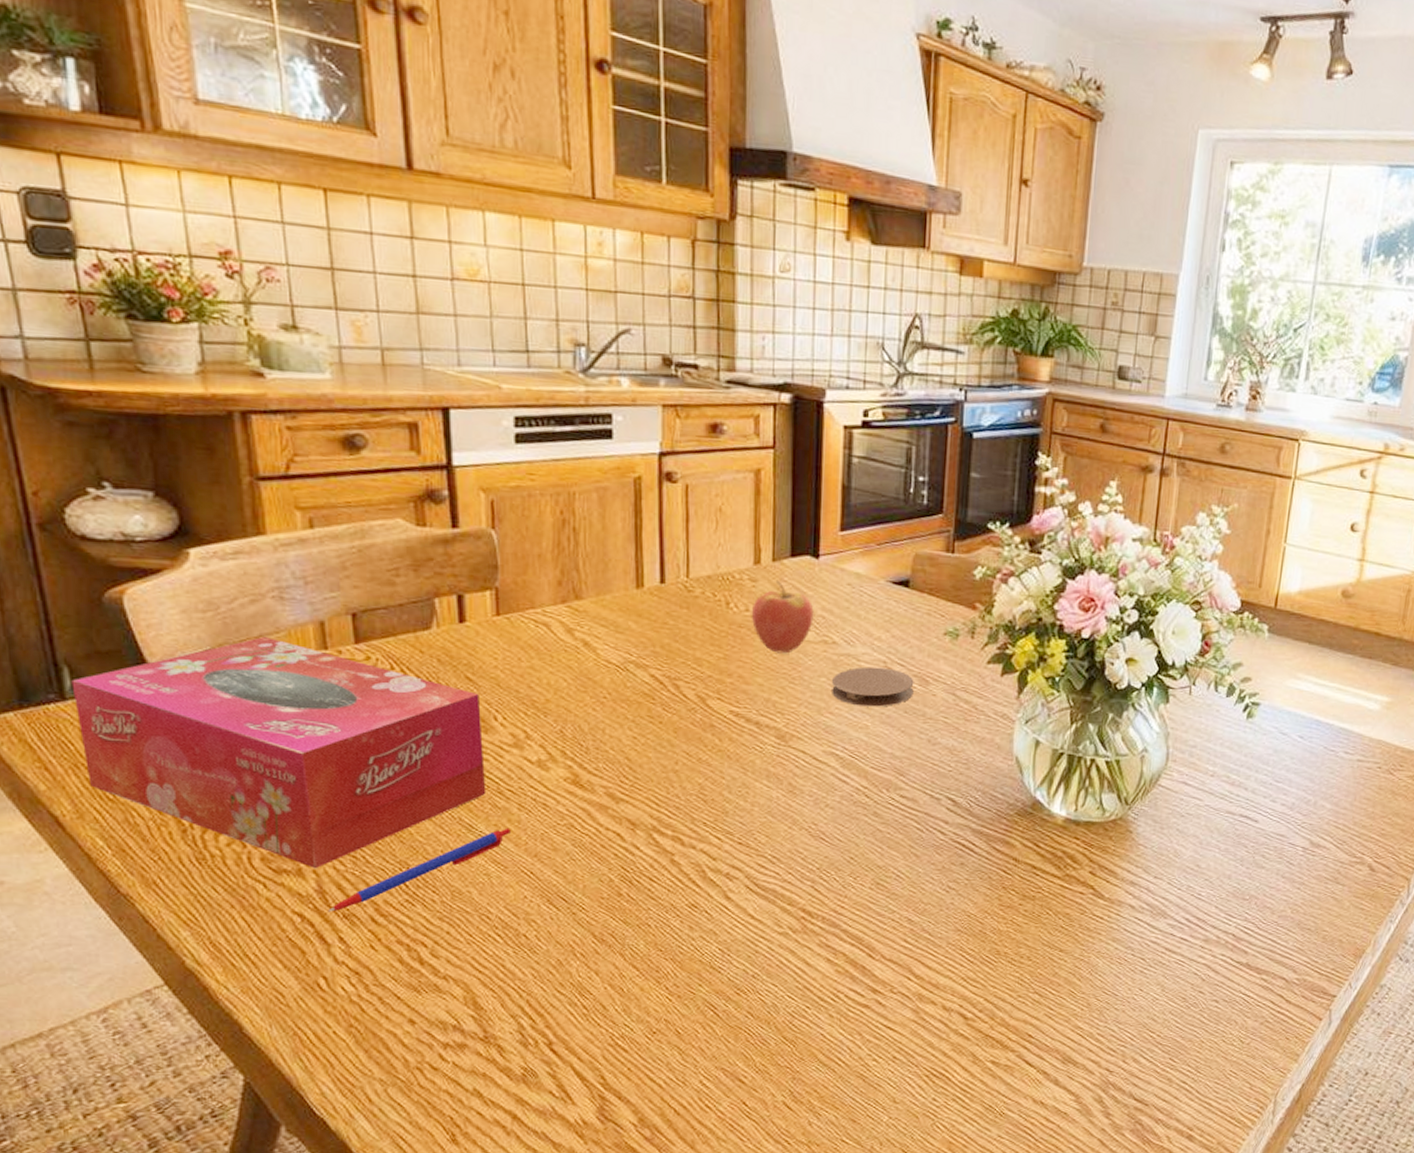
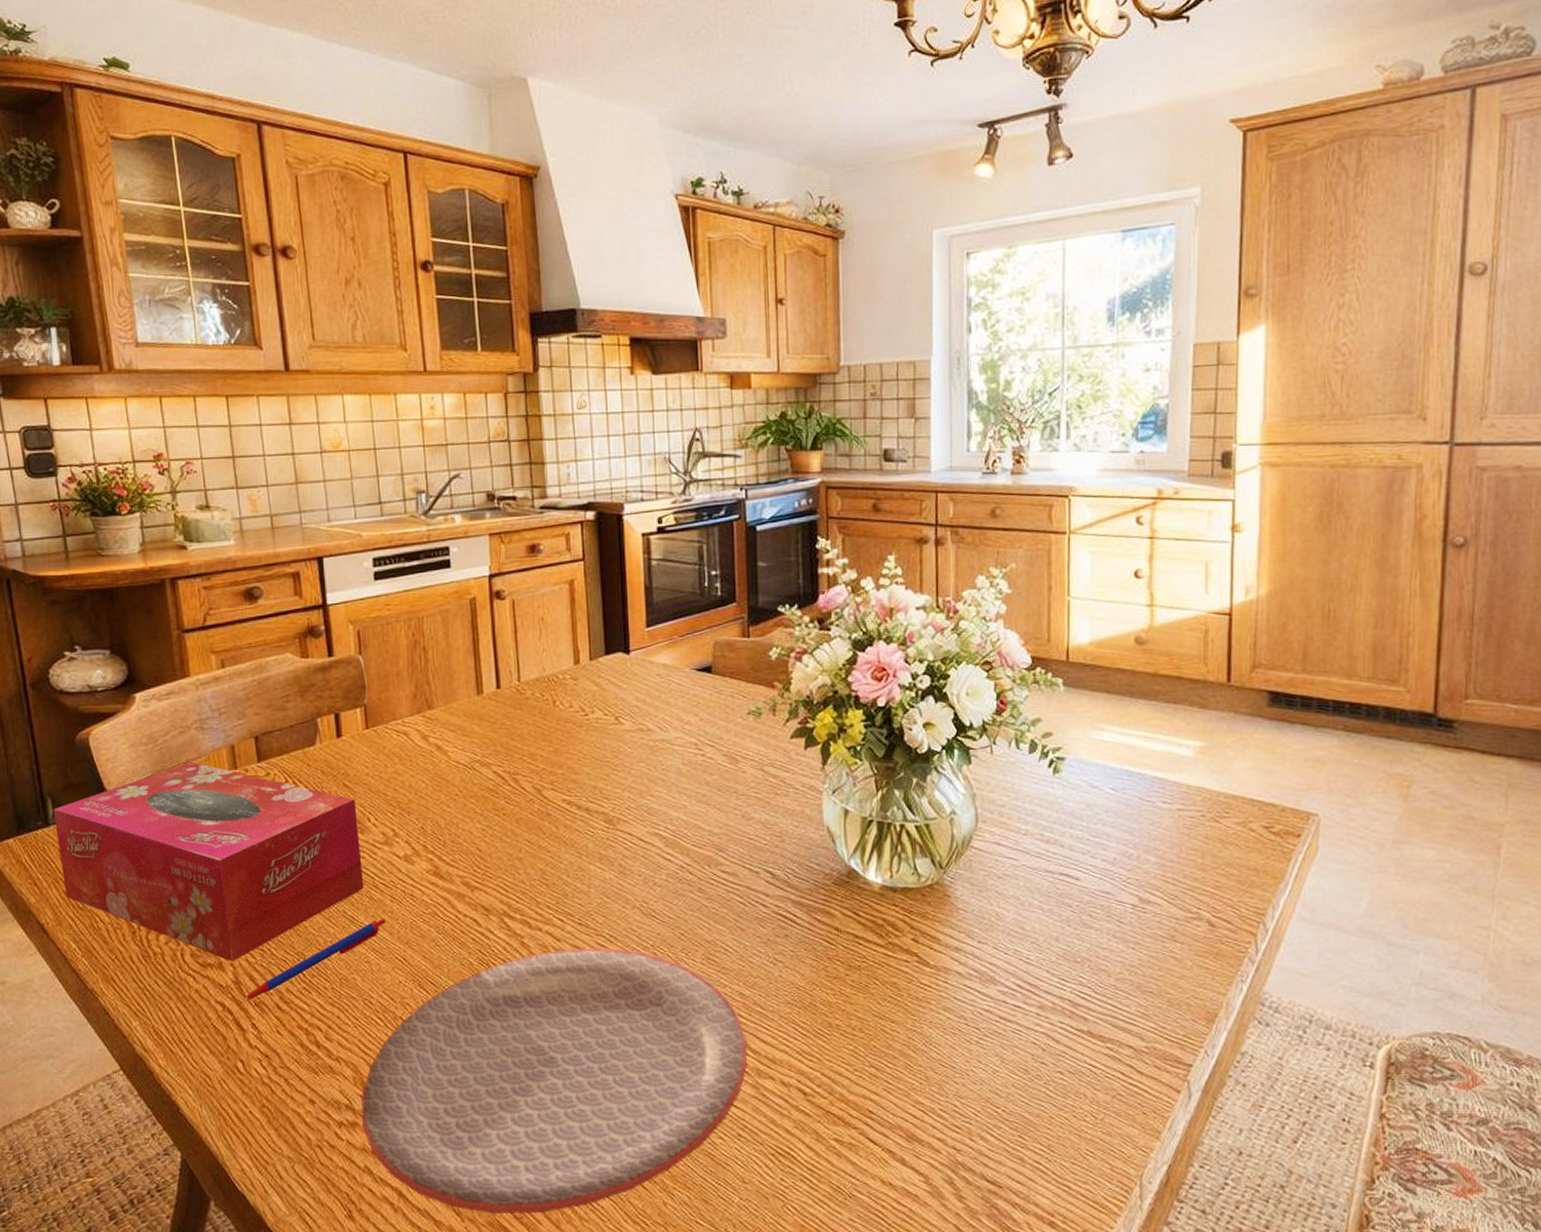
plate: none [471,868,912,1135] -> present [361,947,748,1214]
fruit: present [751,580,814,654] -> none [575,677,630,744]
coaster: present [832,667,914,707] -> none [650,749,725,787]

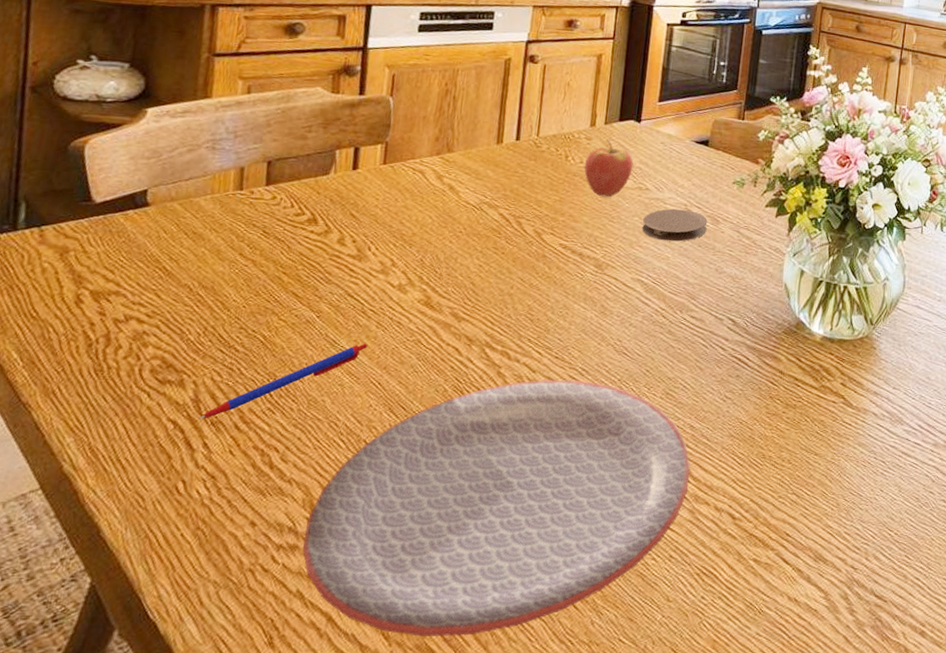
tissue box: present [53,762,364,962] -> none [18,179,359,380]
fruit: none [575,677,630,744] -> present [584,139,634,198]
coaster: none [650,749,725,787] -> present [642,209,708,242]

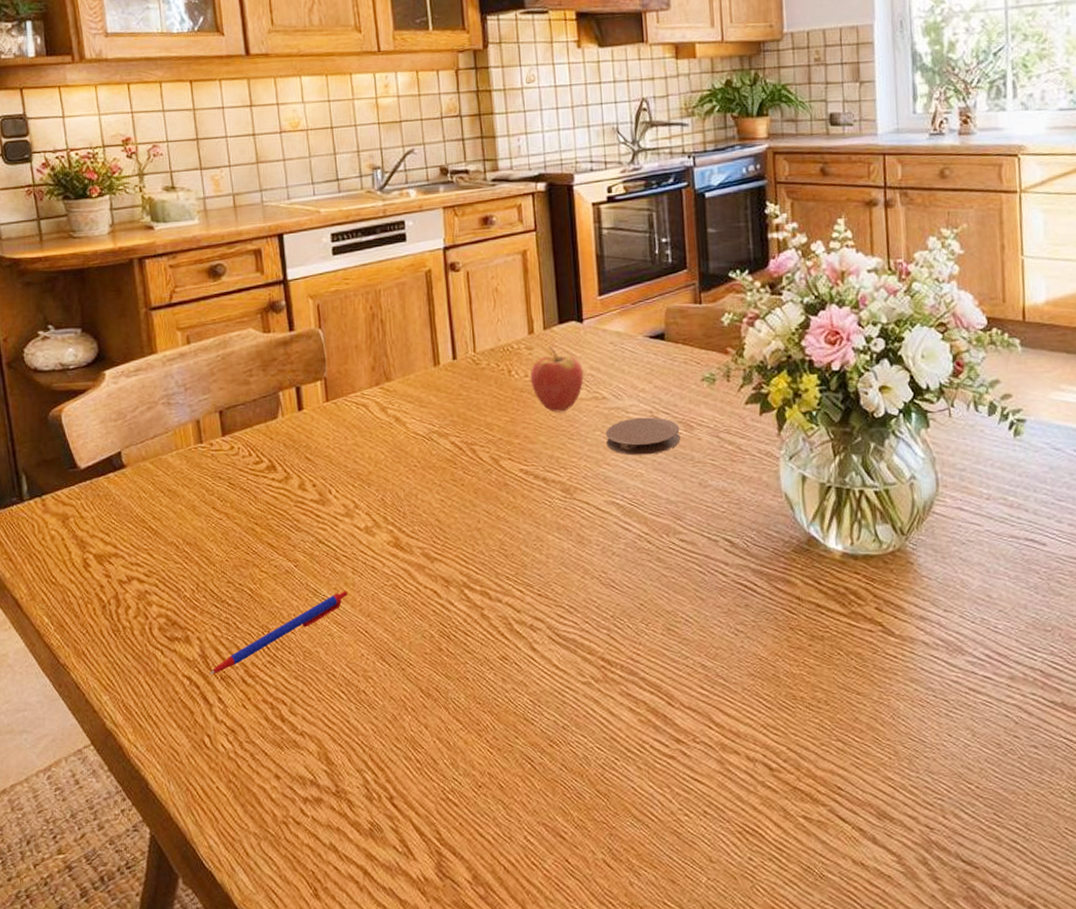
plate: present [303,379,691,636] -> none [325,618,712,893]

